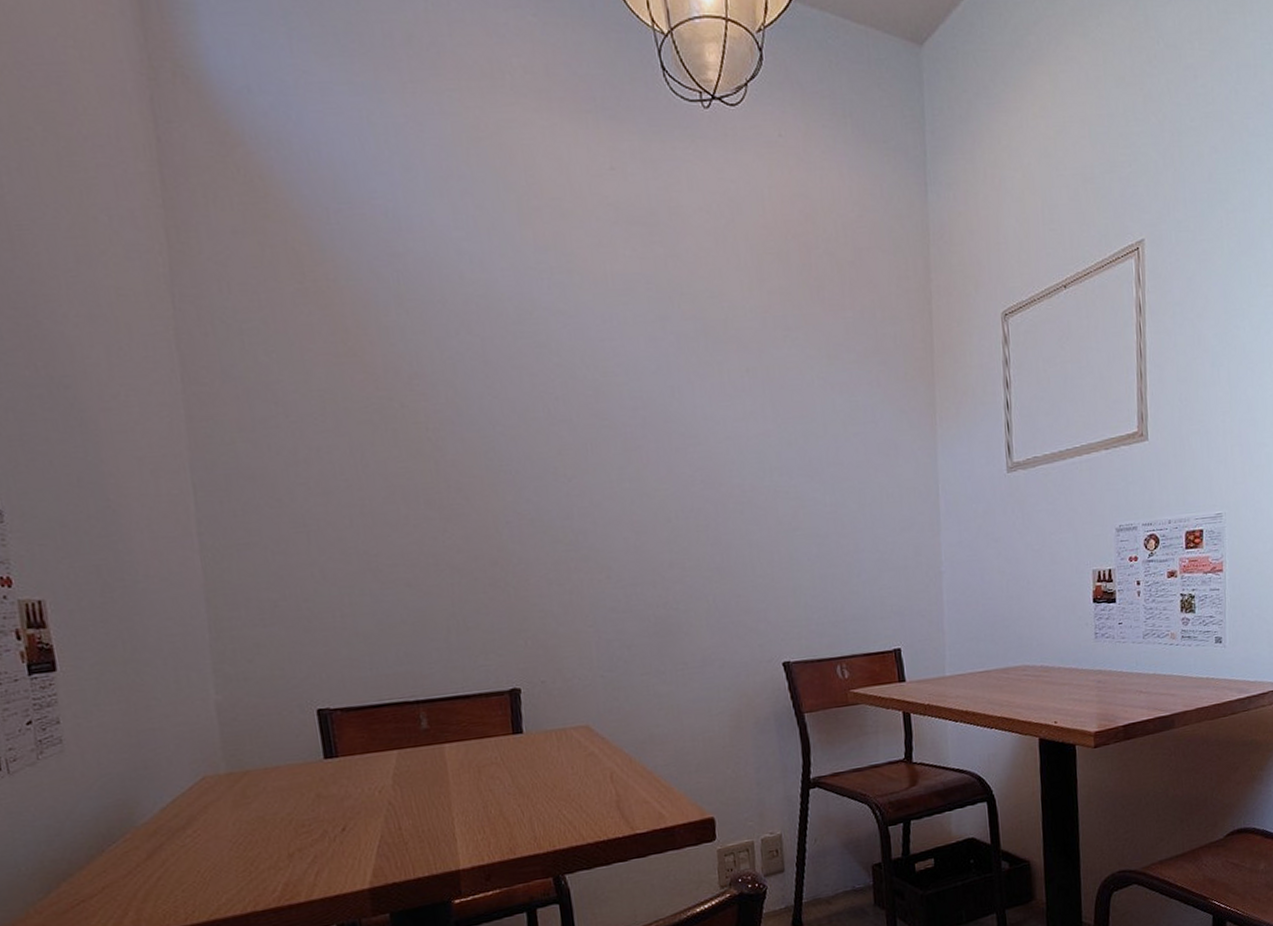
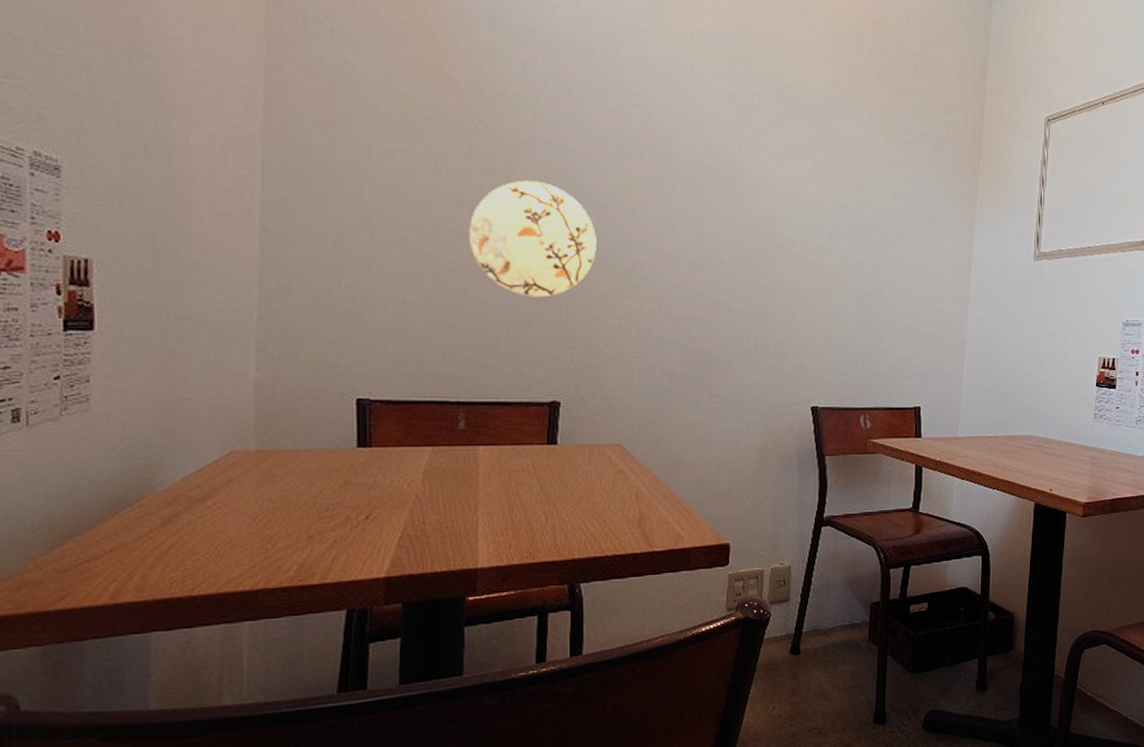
decorative plate: none [404,460,537,583] -> present [468,180,597,298]

